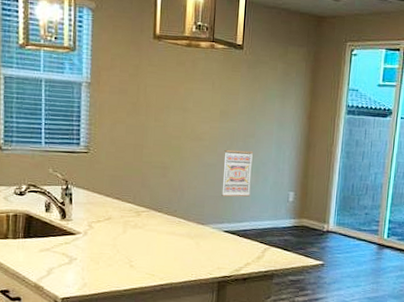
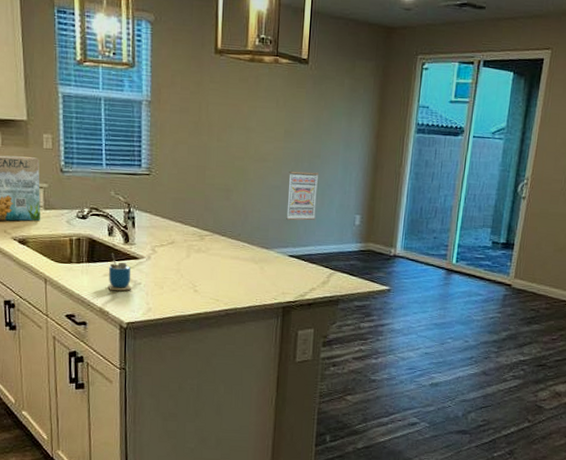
cup: none [43,228,68,267] -> present [108,253,132,291]

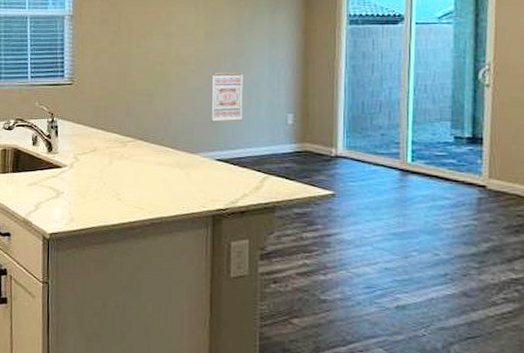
cup: present [108,253,132,291] -> none [31,162,55,201]

